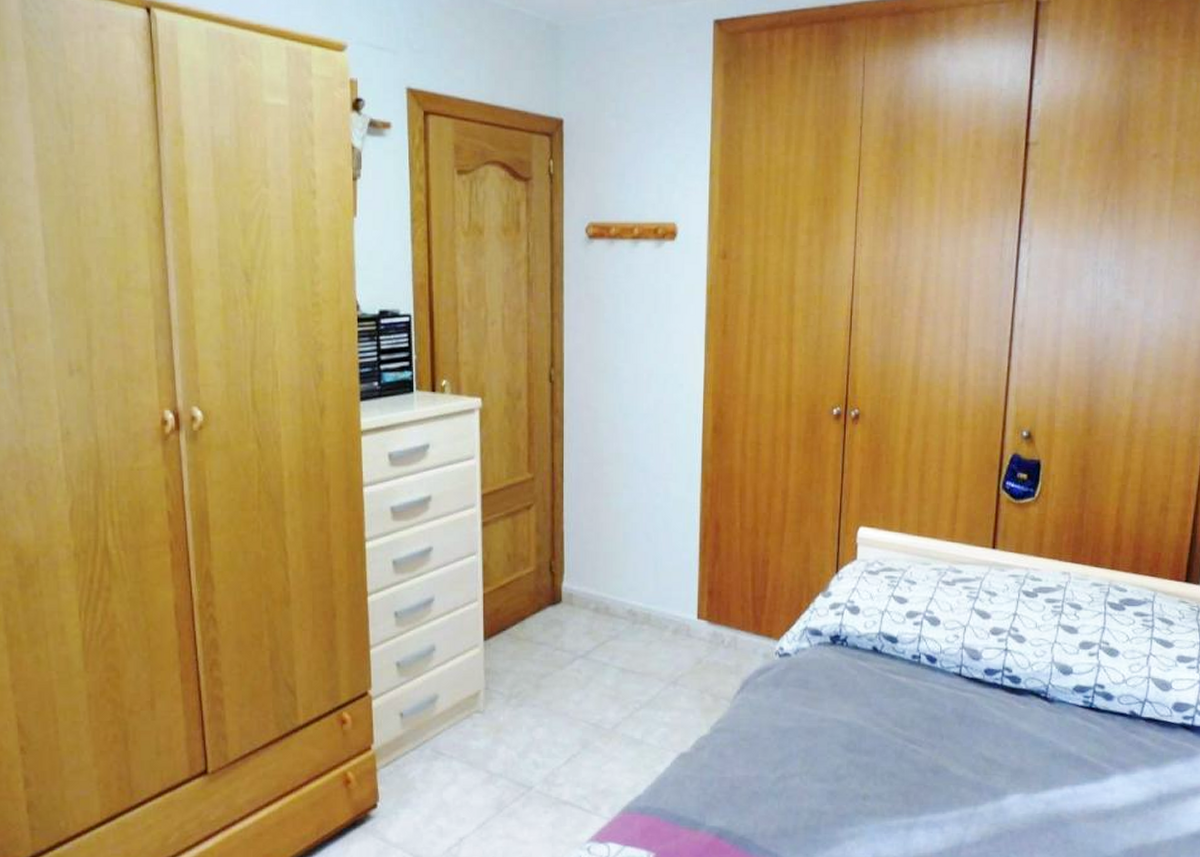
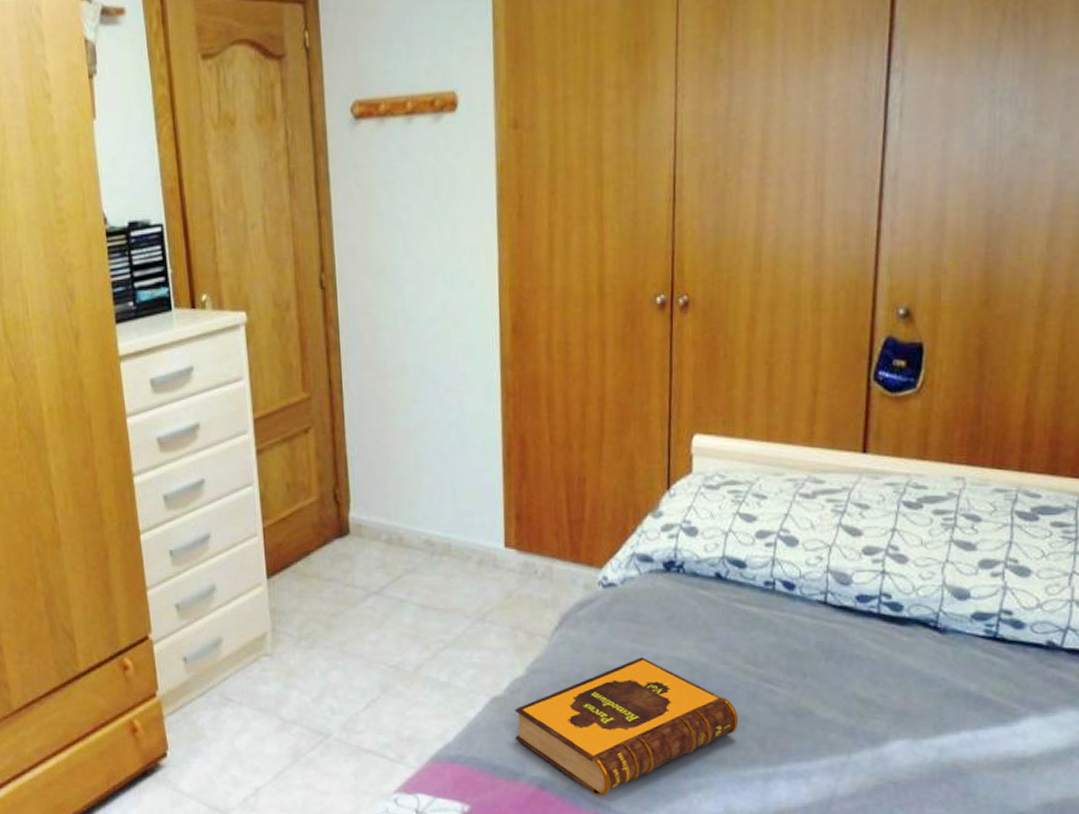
hardback book: none [697,719,888,844] -> present [514,657,739,796]

